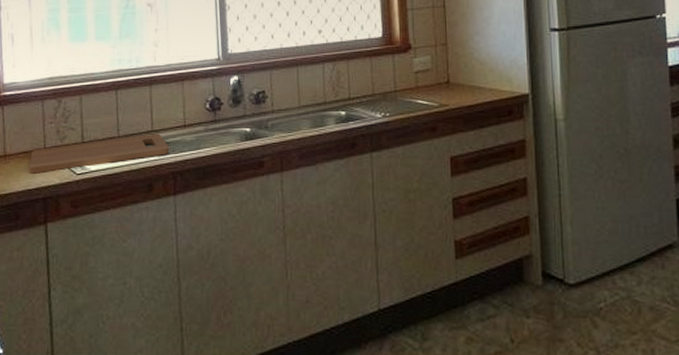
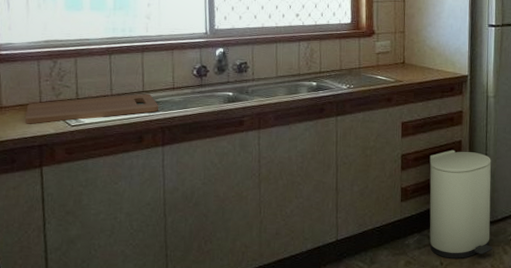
pedal bin: none [488,190,578,334] -> present [429,150,493,258]

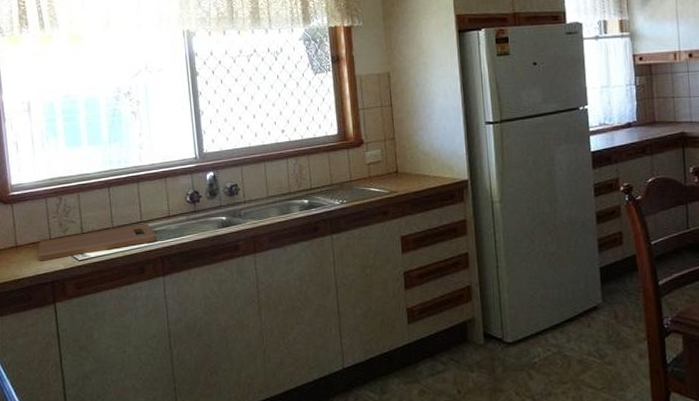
pedal bin: present [429,150,493,258] -> none [434,263,516,386]

